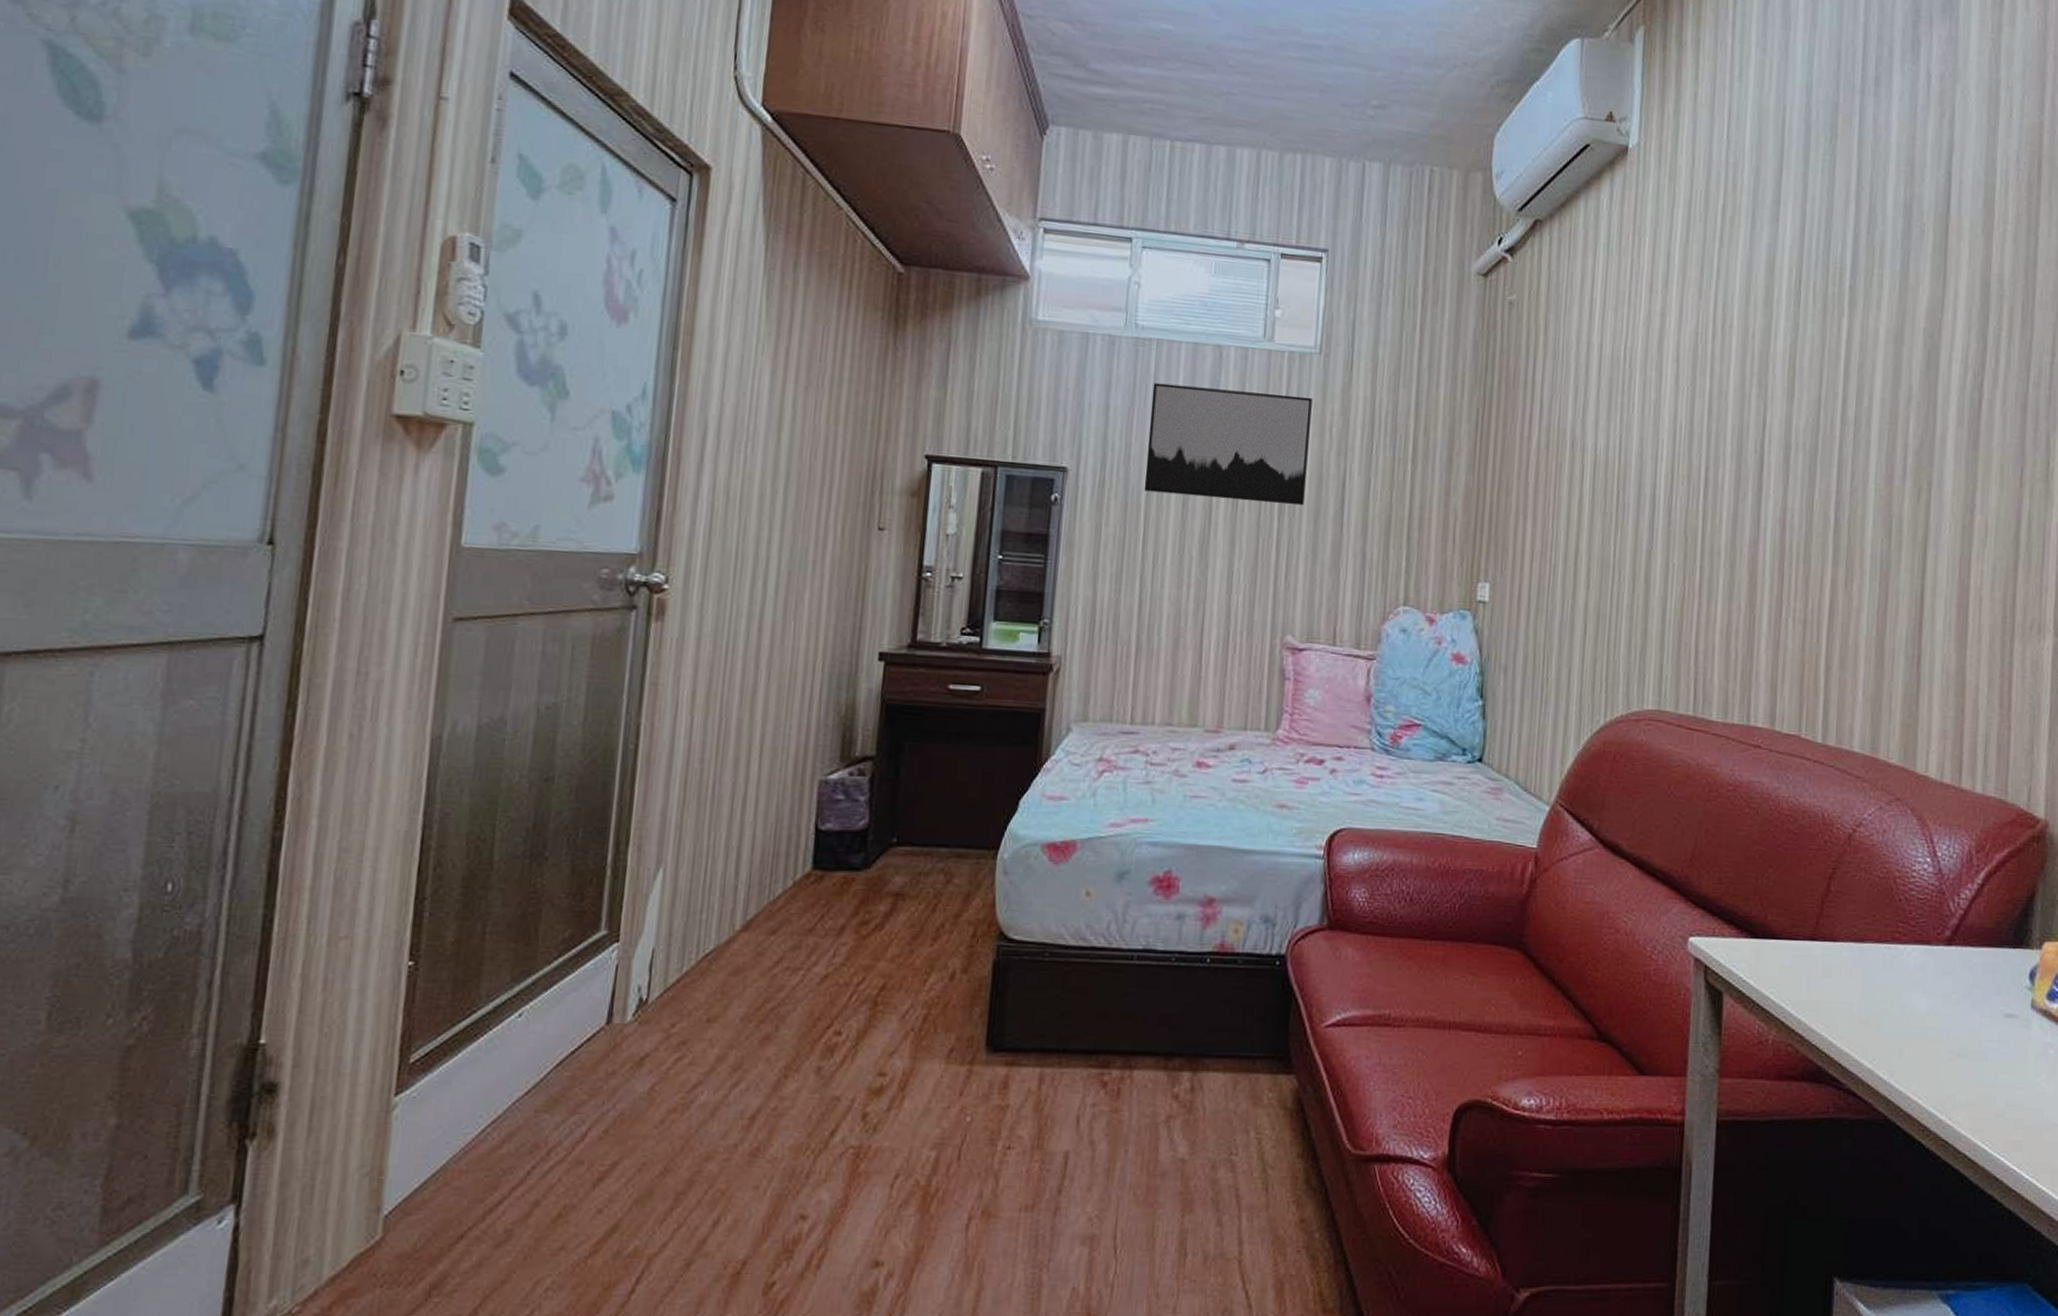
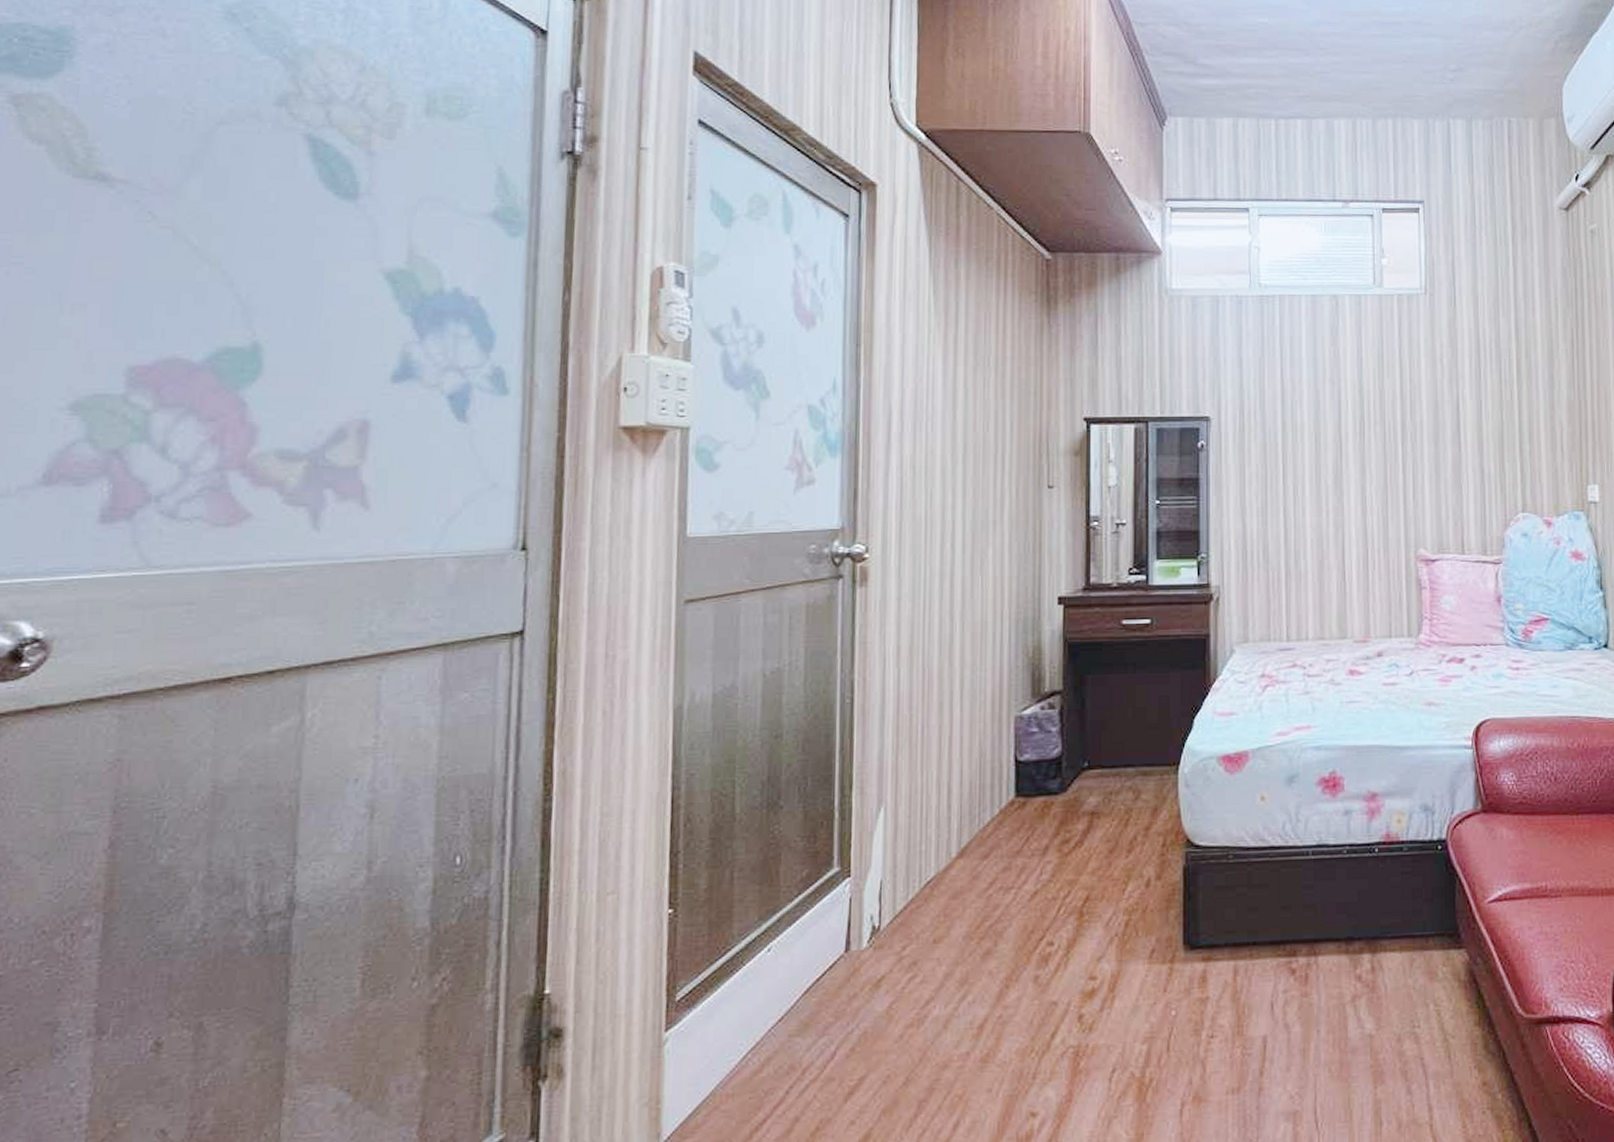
wall art: present [1143,382,1312,506] -> none [1279,333,1424,431]

